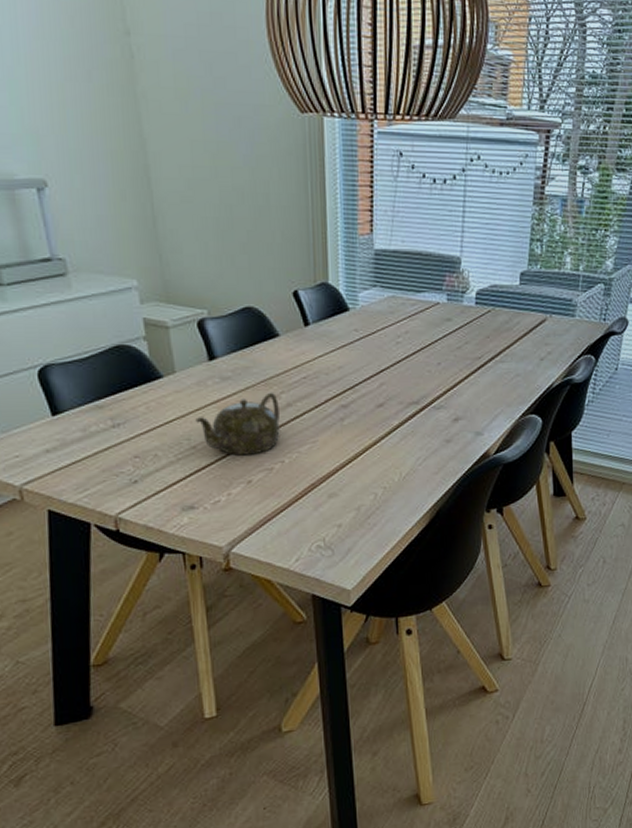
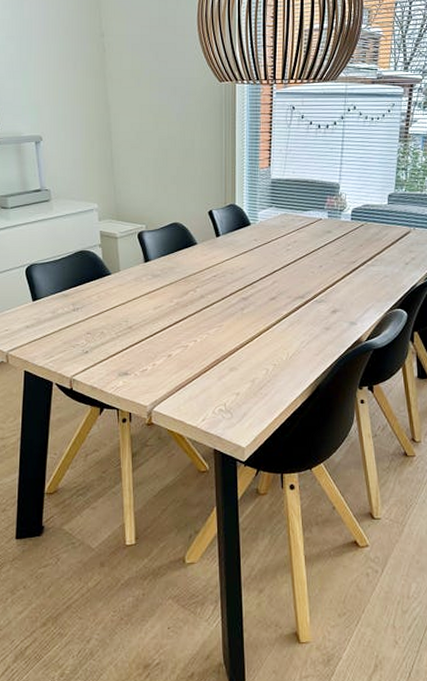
teapot: present [195,392,280,456] -> none [132,286,194,335]

